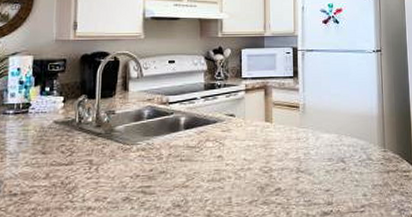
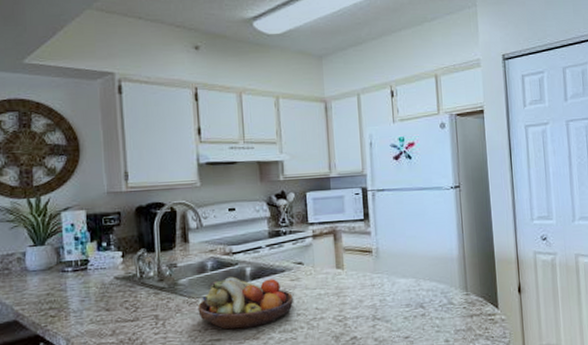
fruit bowl: none [132,125,223,177] -> present [198,276,293,330]

